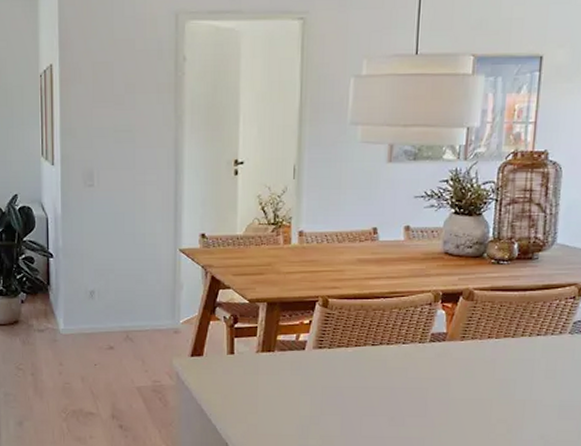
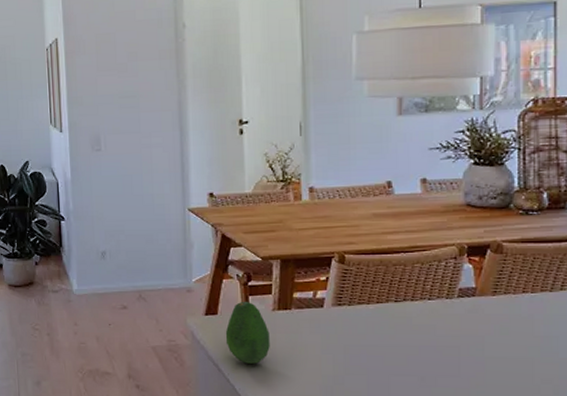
fruit: none [209,343,252,404] -> present [225,301,270,364]

